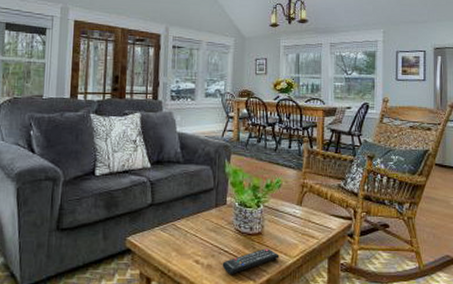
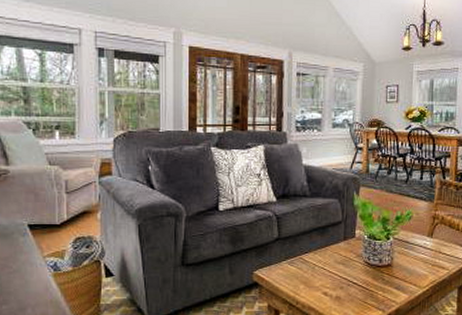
remote control: present [222,248,280,274] -> none [351,280,409,305]

